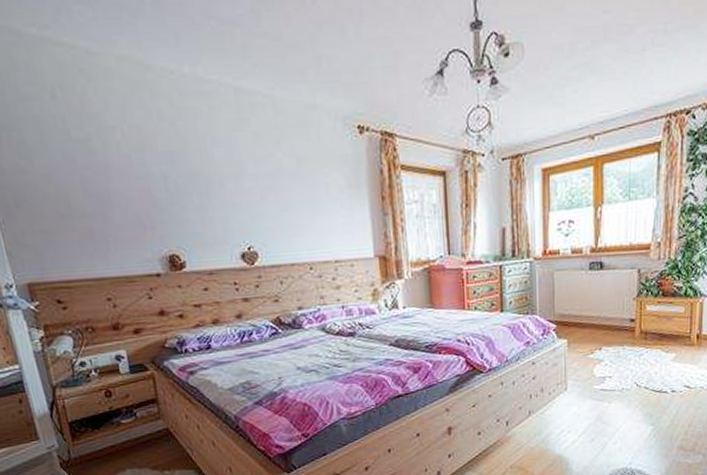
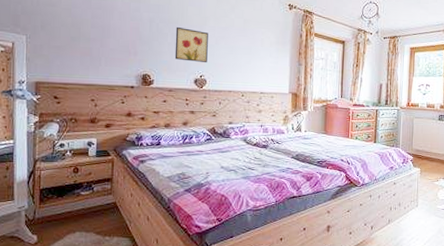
wall art: none [201,180,254,230] -> present [174,26,208,62]

